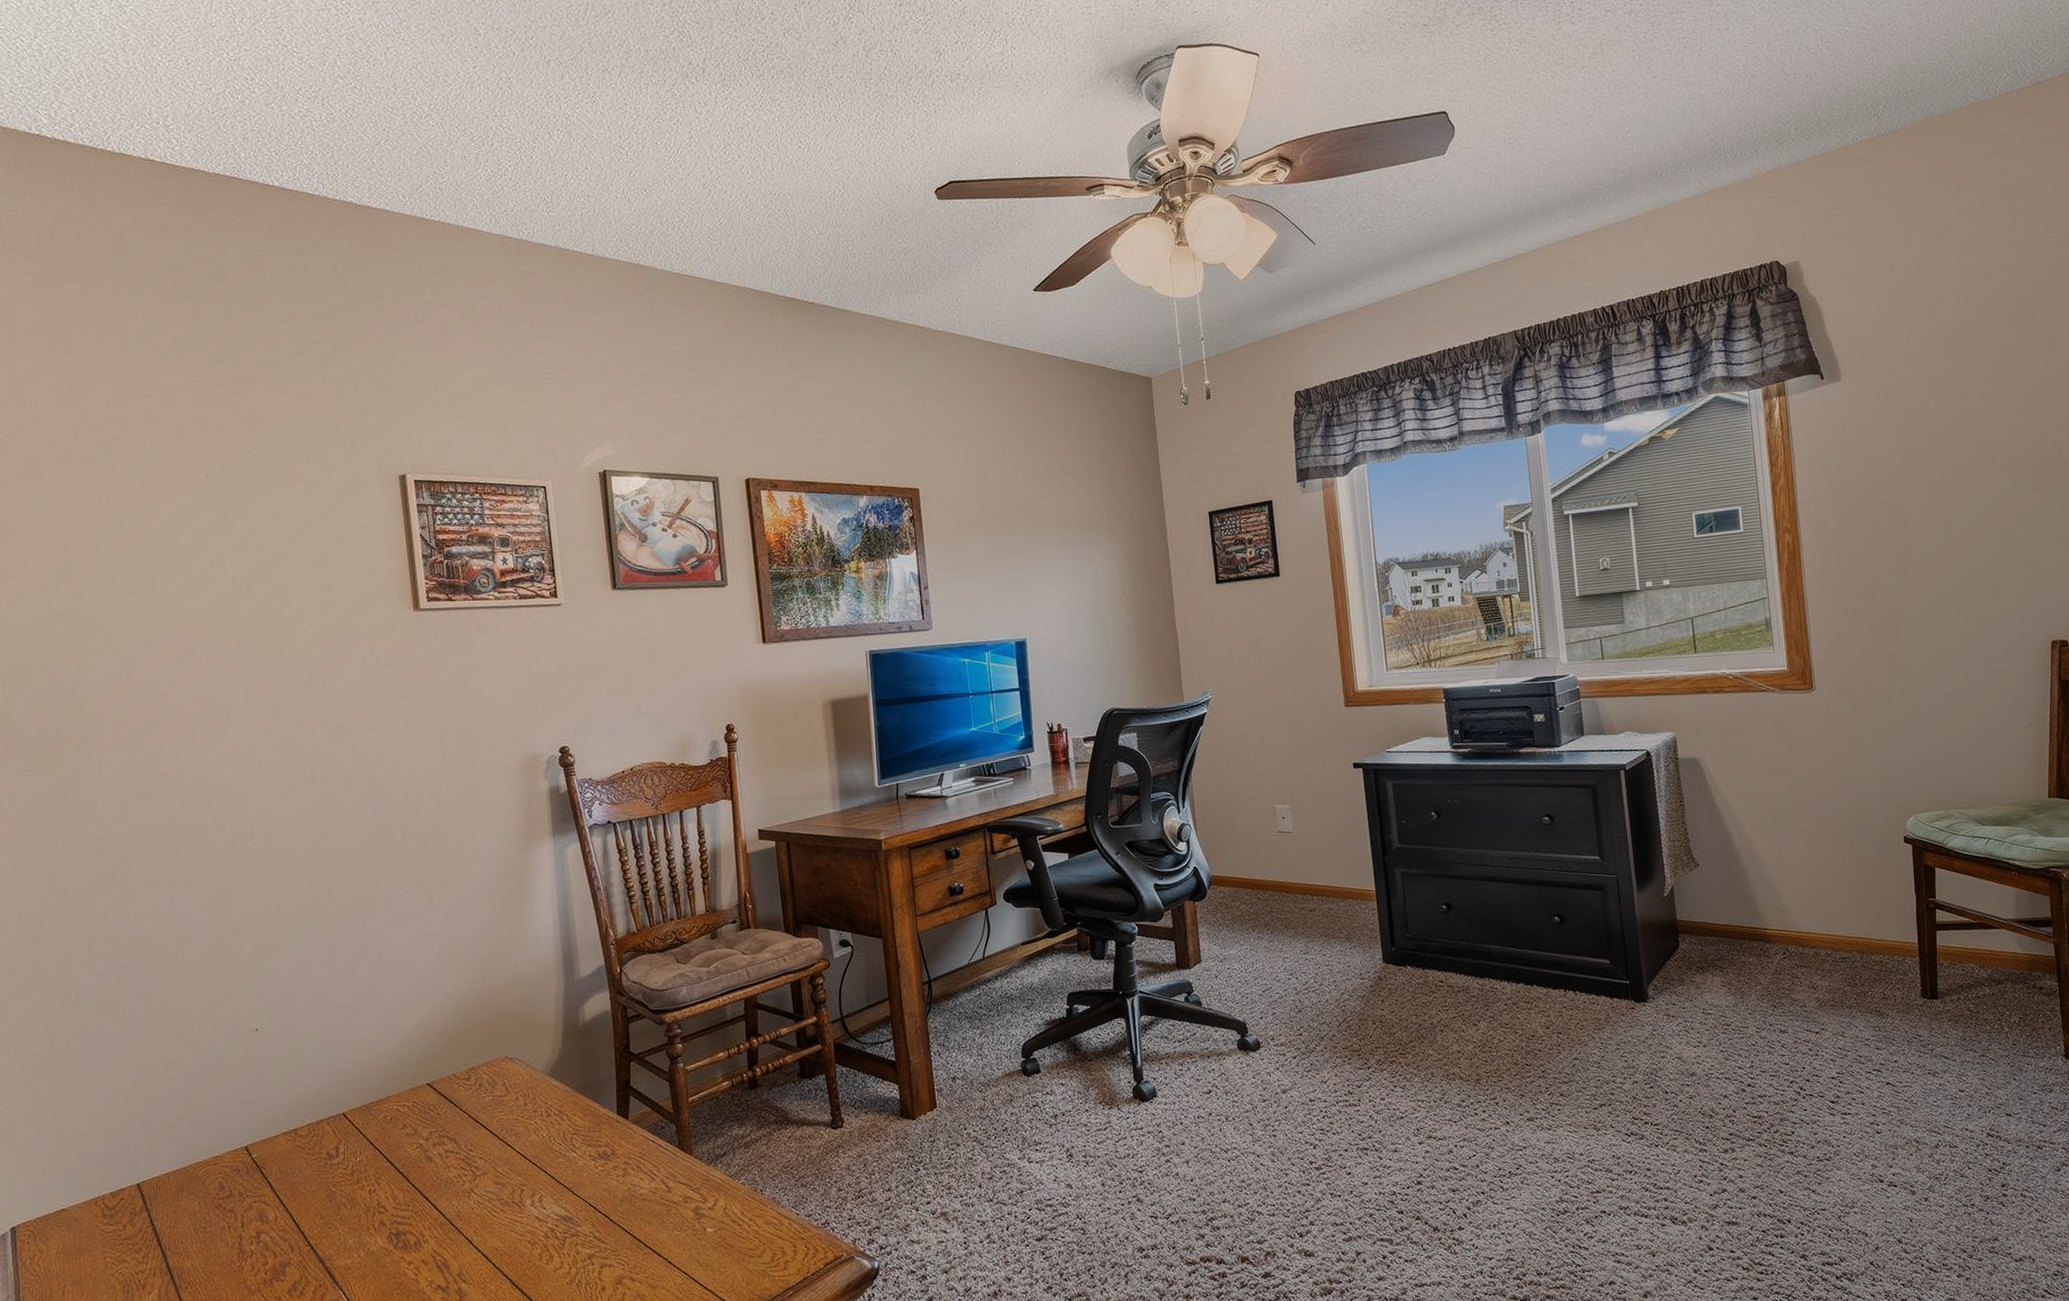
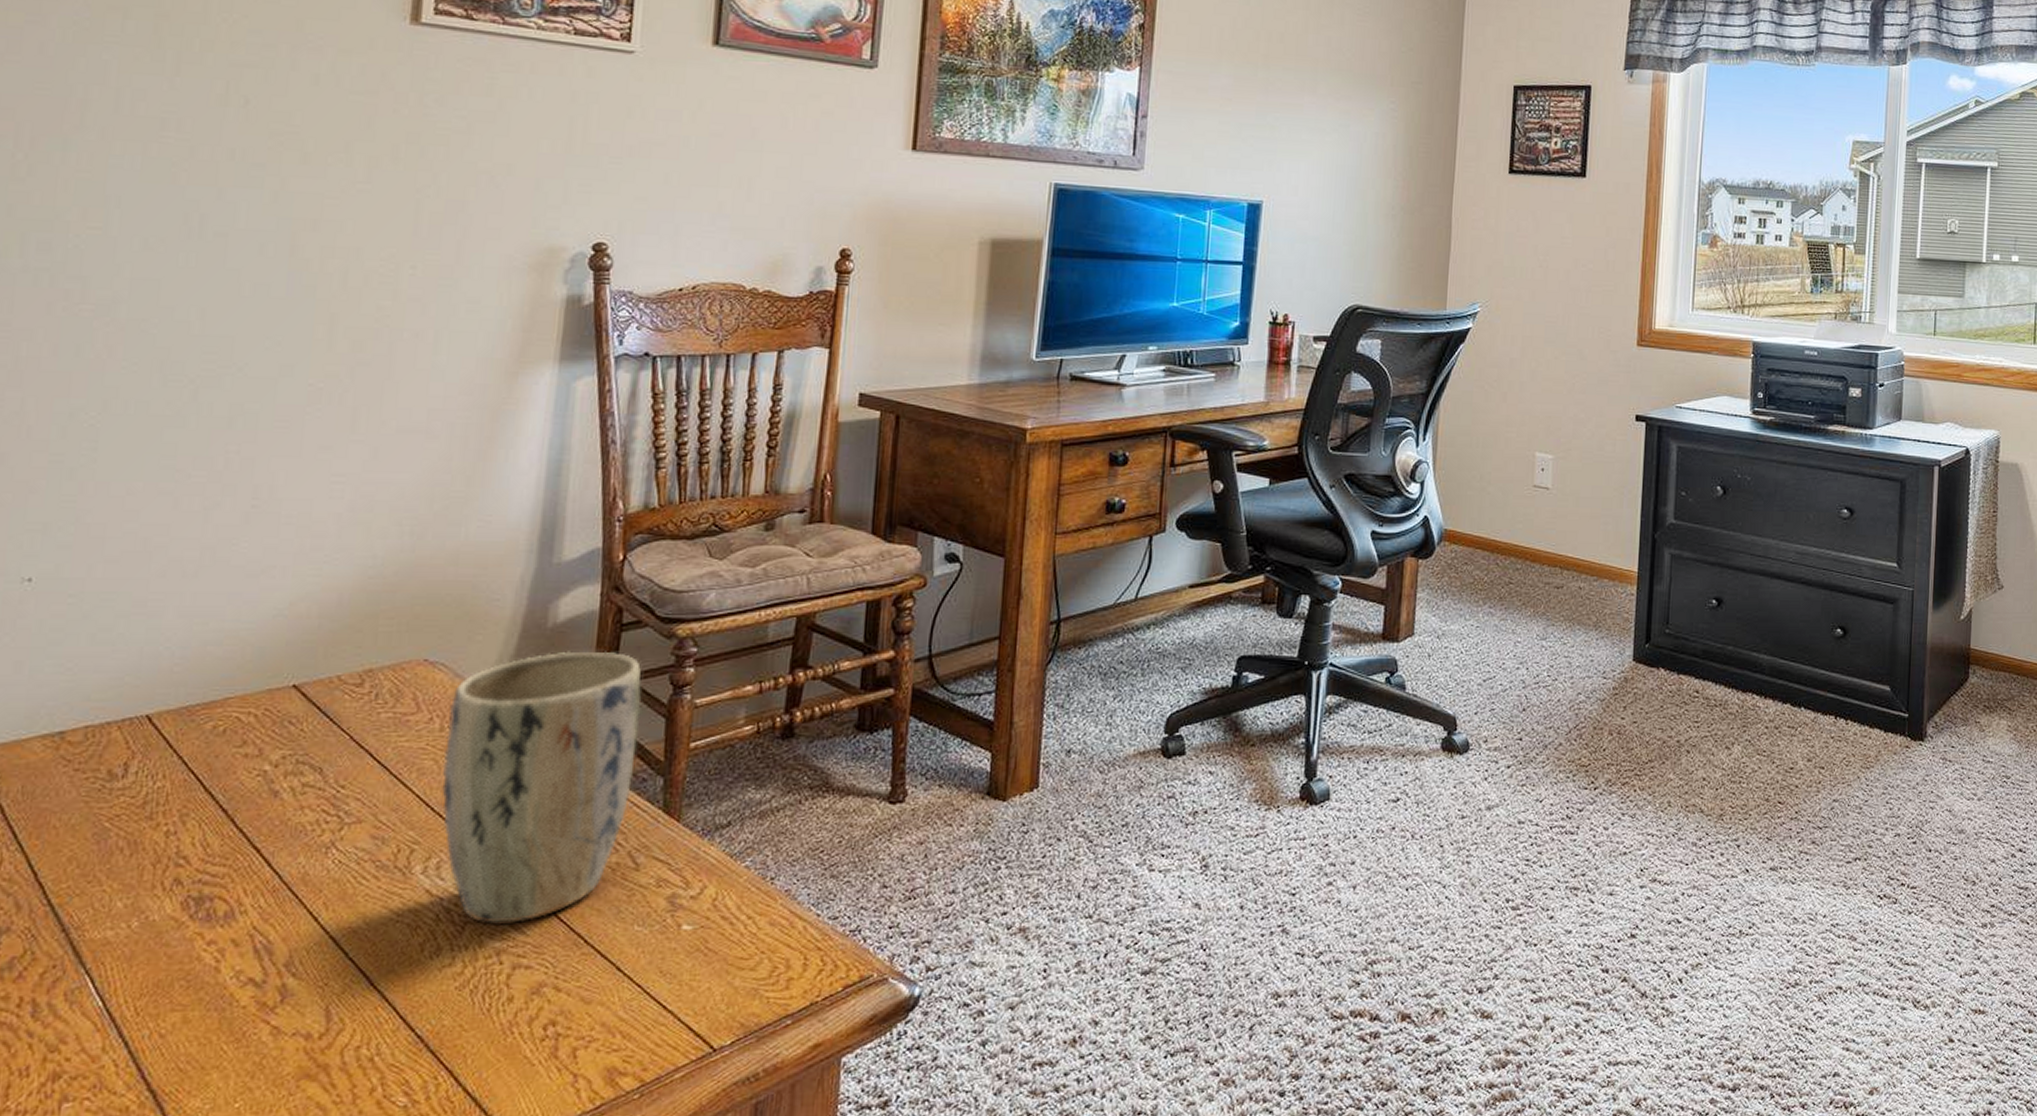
plant pot: none [528,1038,655,1237] -> present [442,651,642,924]

